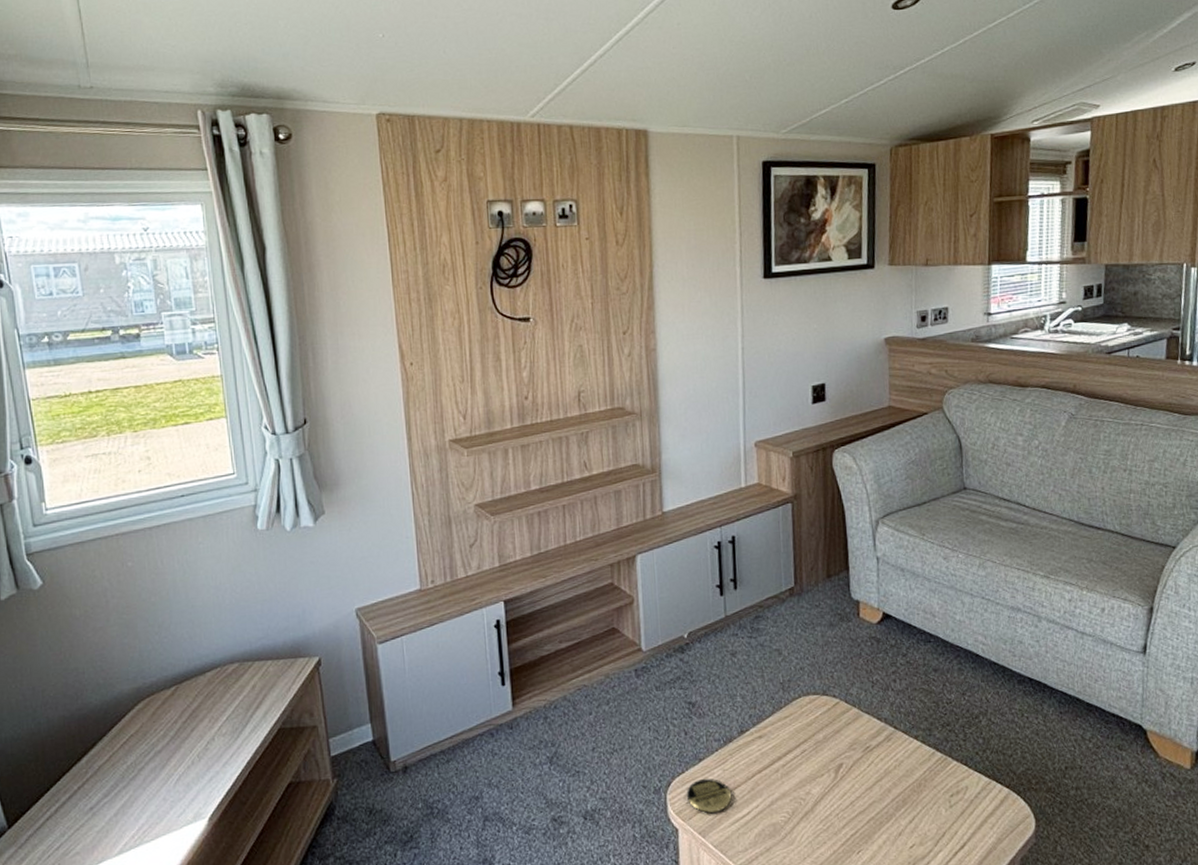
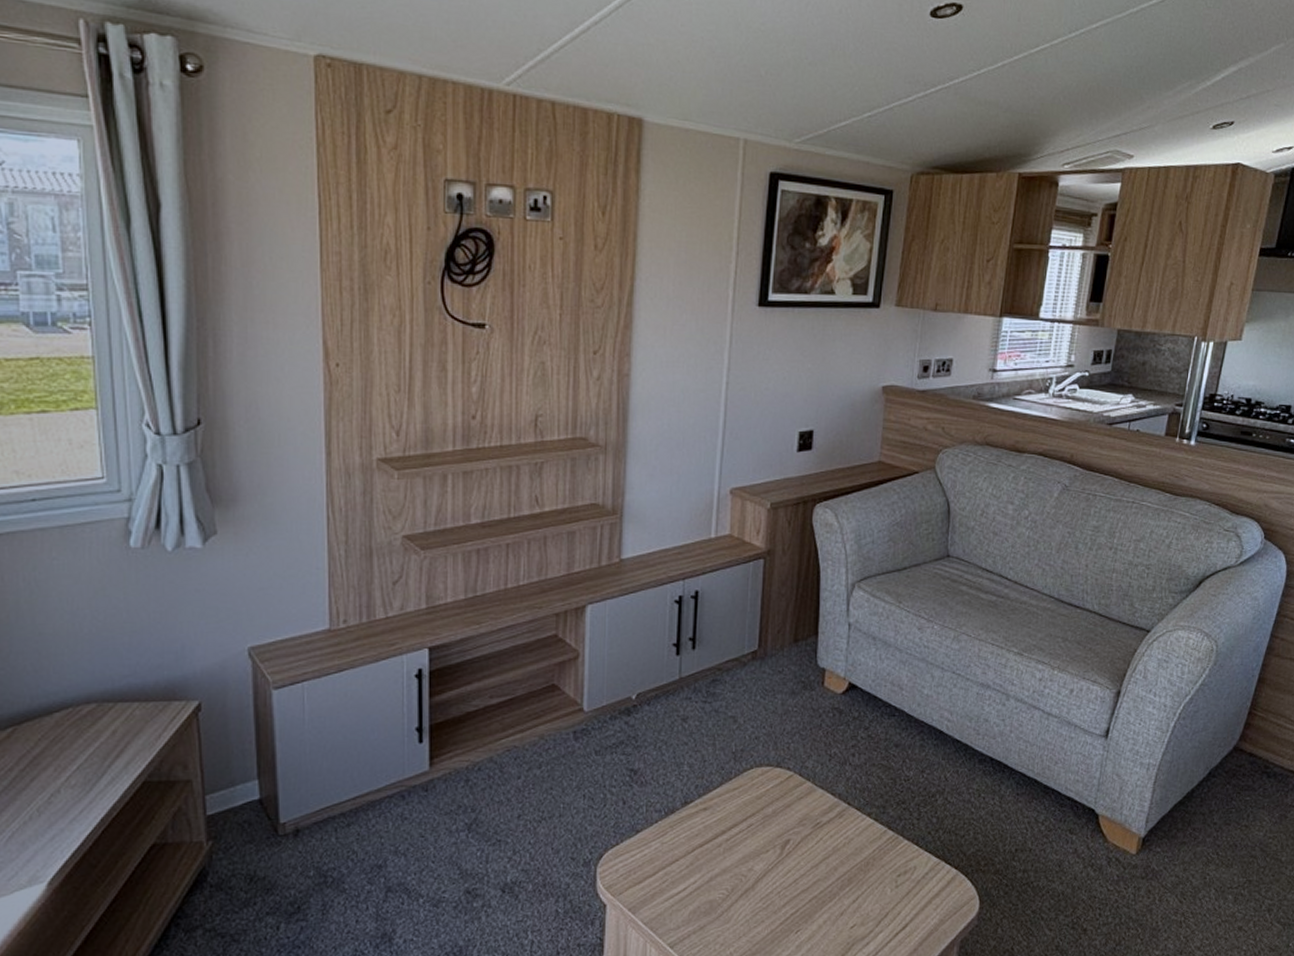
coaster: present [686,778,732,813] -> none [618,851,668,888]

